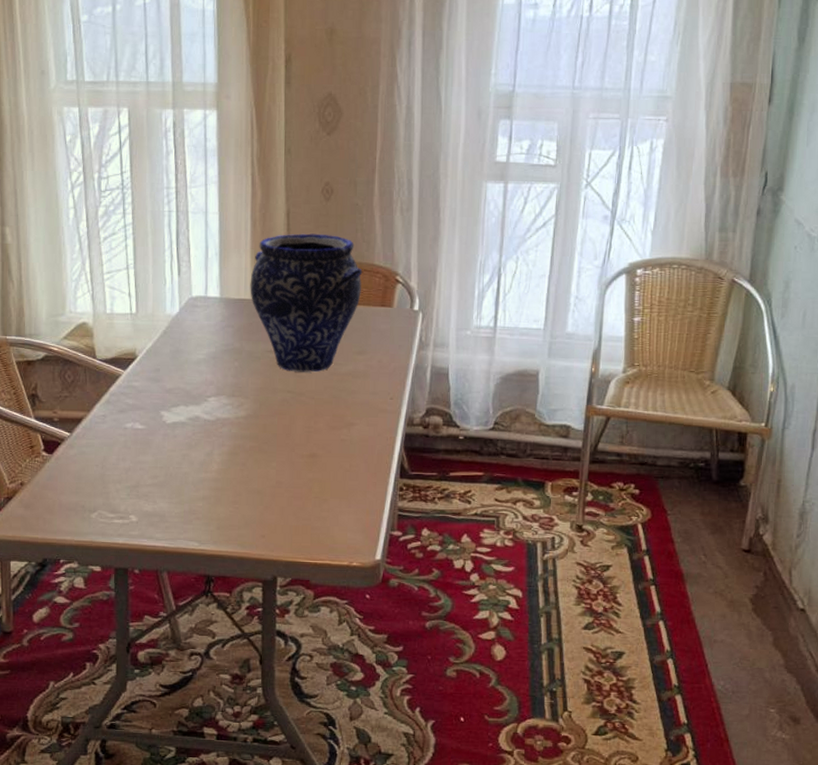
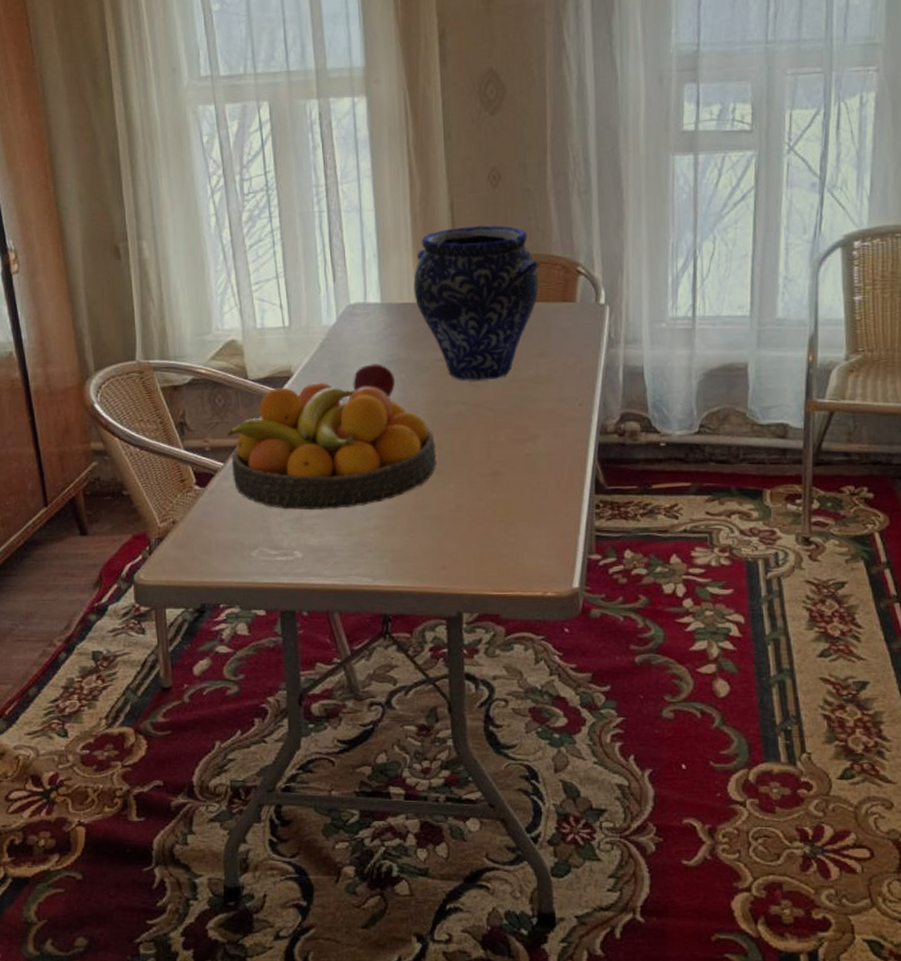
fruit bowl: none [73,365,262,480] -> present [225,382,437,511]
apple: none [191,351,228,383] -> present [353,364,395,398]

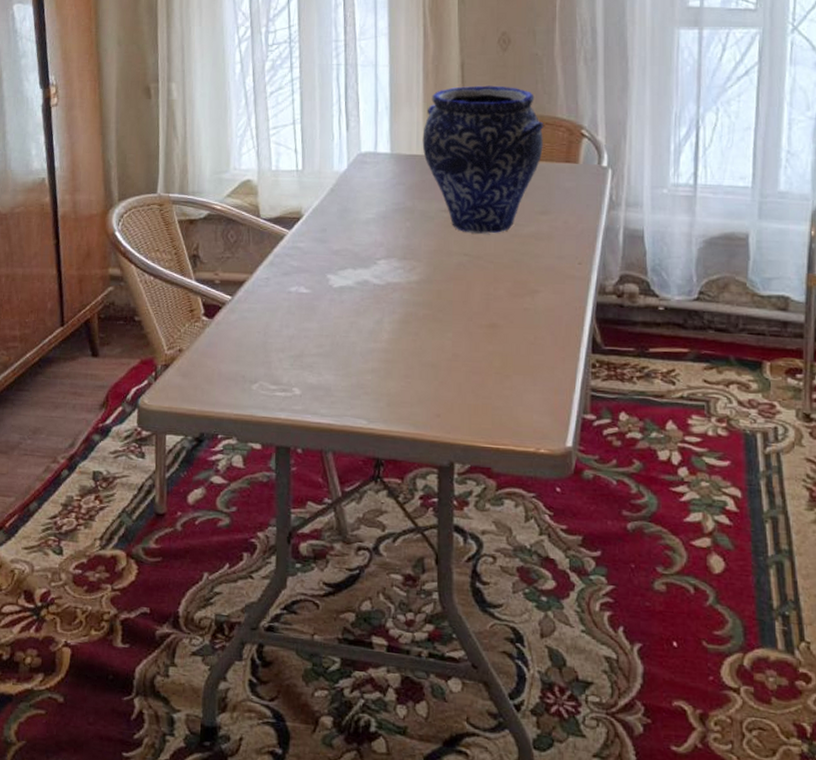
fruit bowl: present [225,382,437,511] -> none [235,225,436,350]
apple: present [353,364,395,398] -> none [359,211,400,244]

